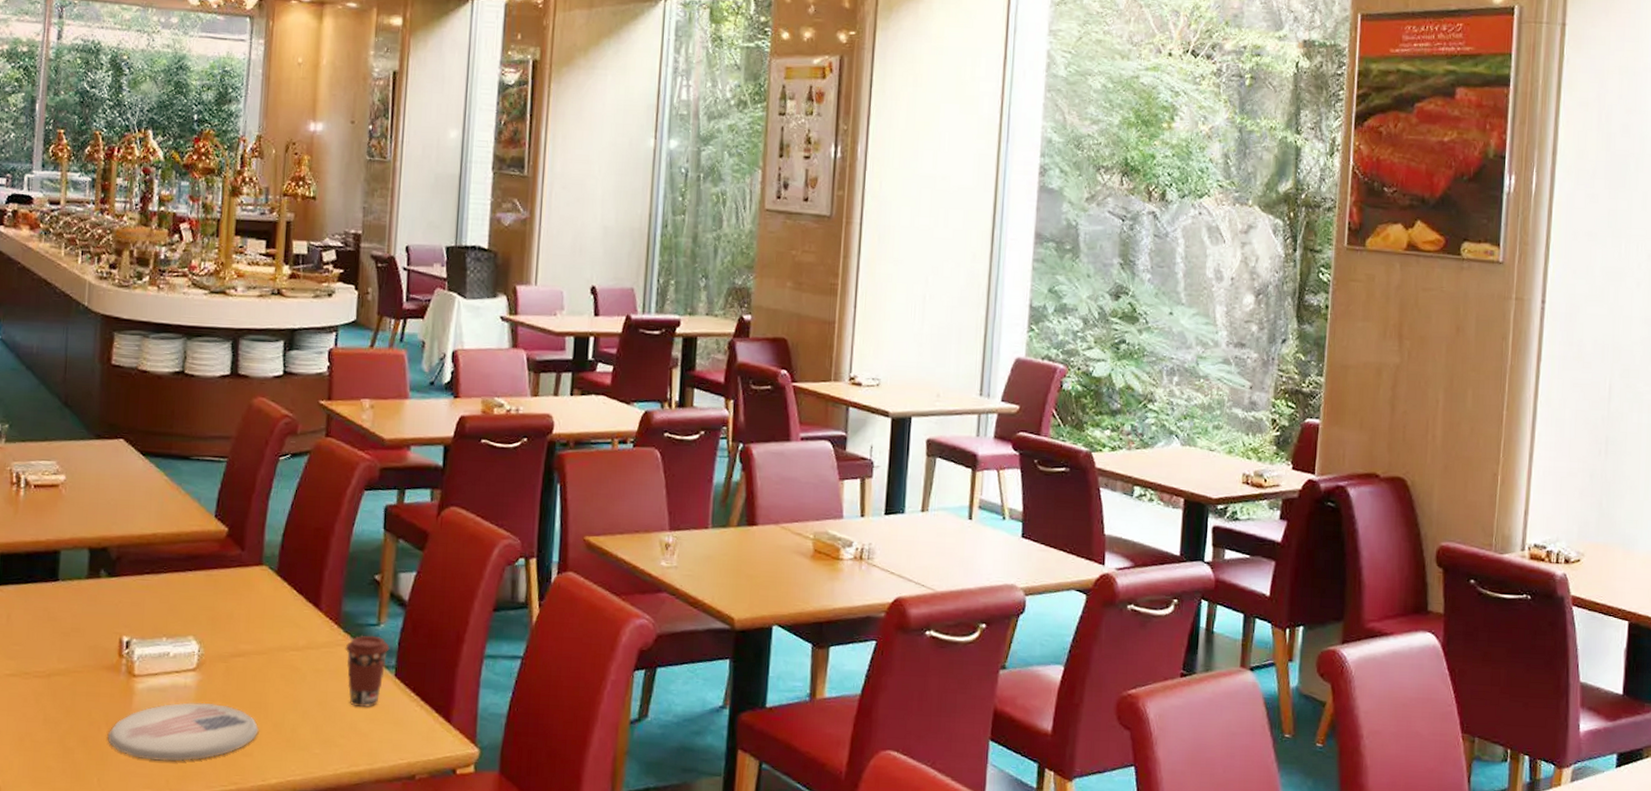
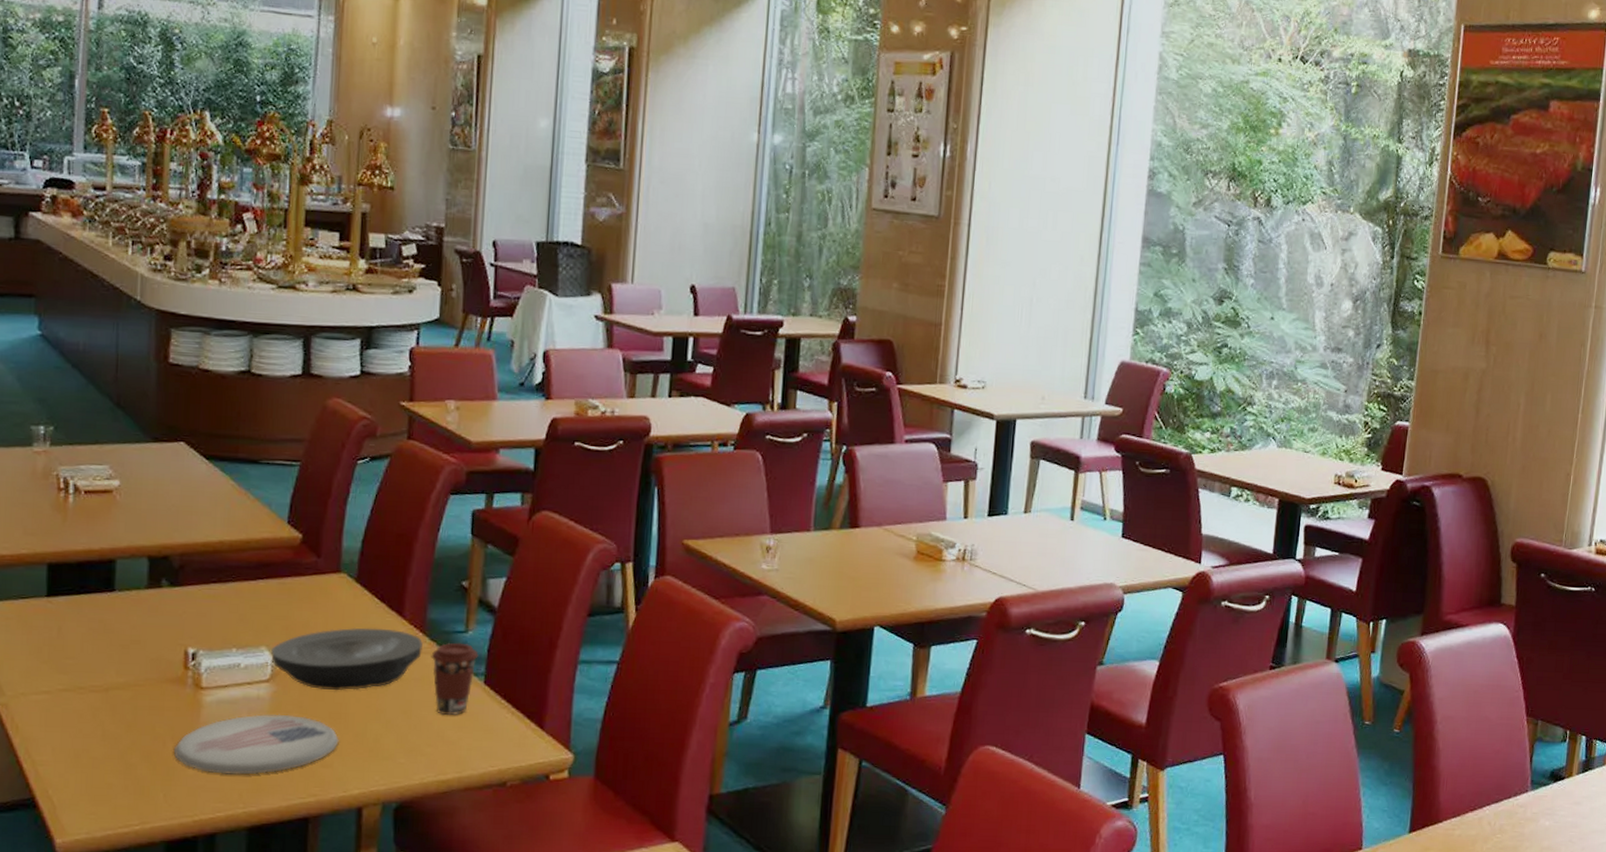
plate: none [198,619,339,681] -> present [271,627,424,691]

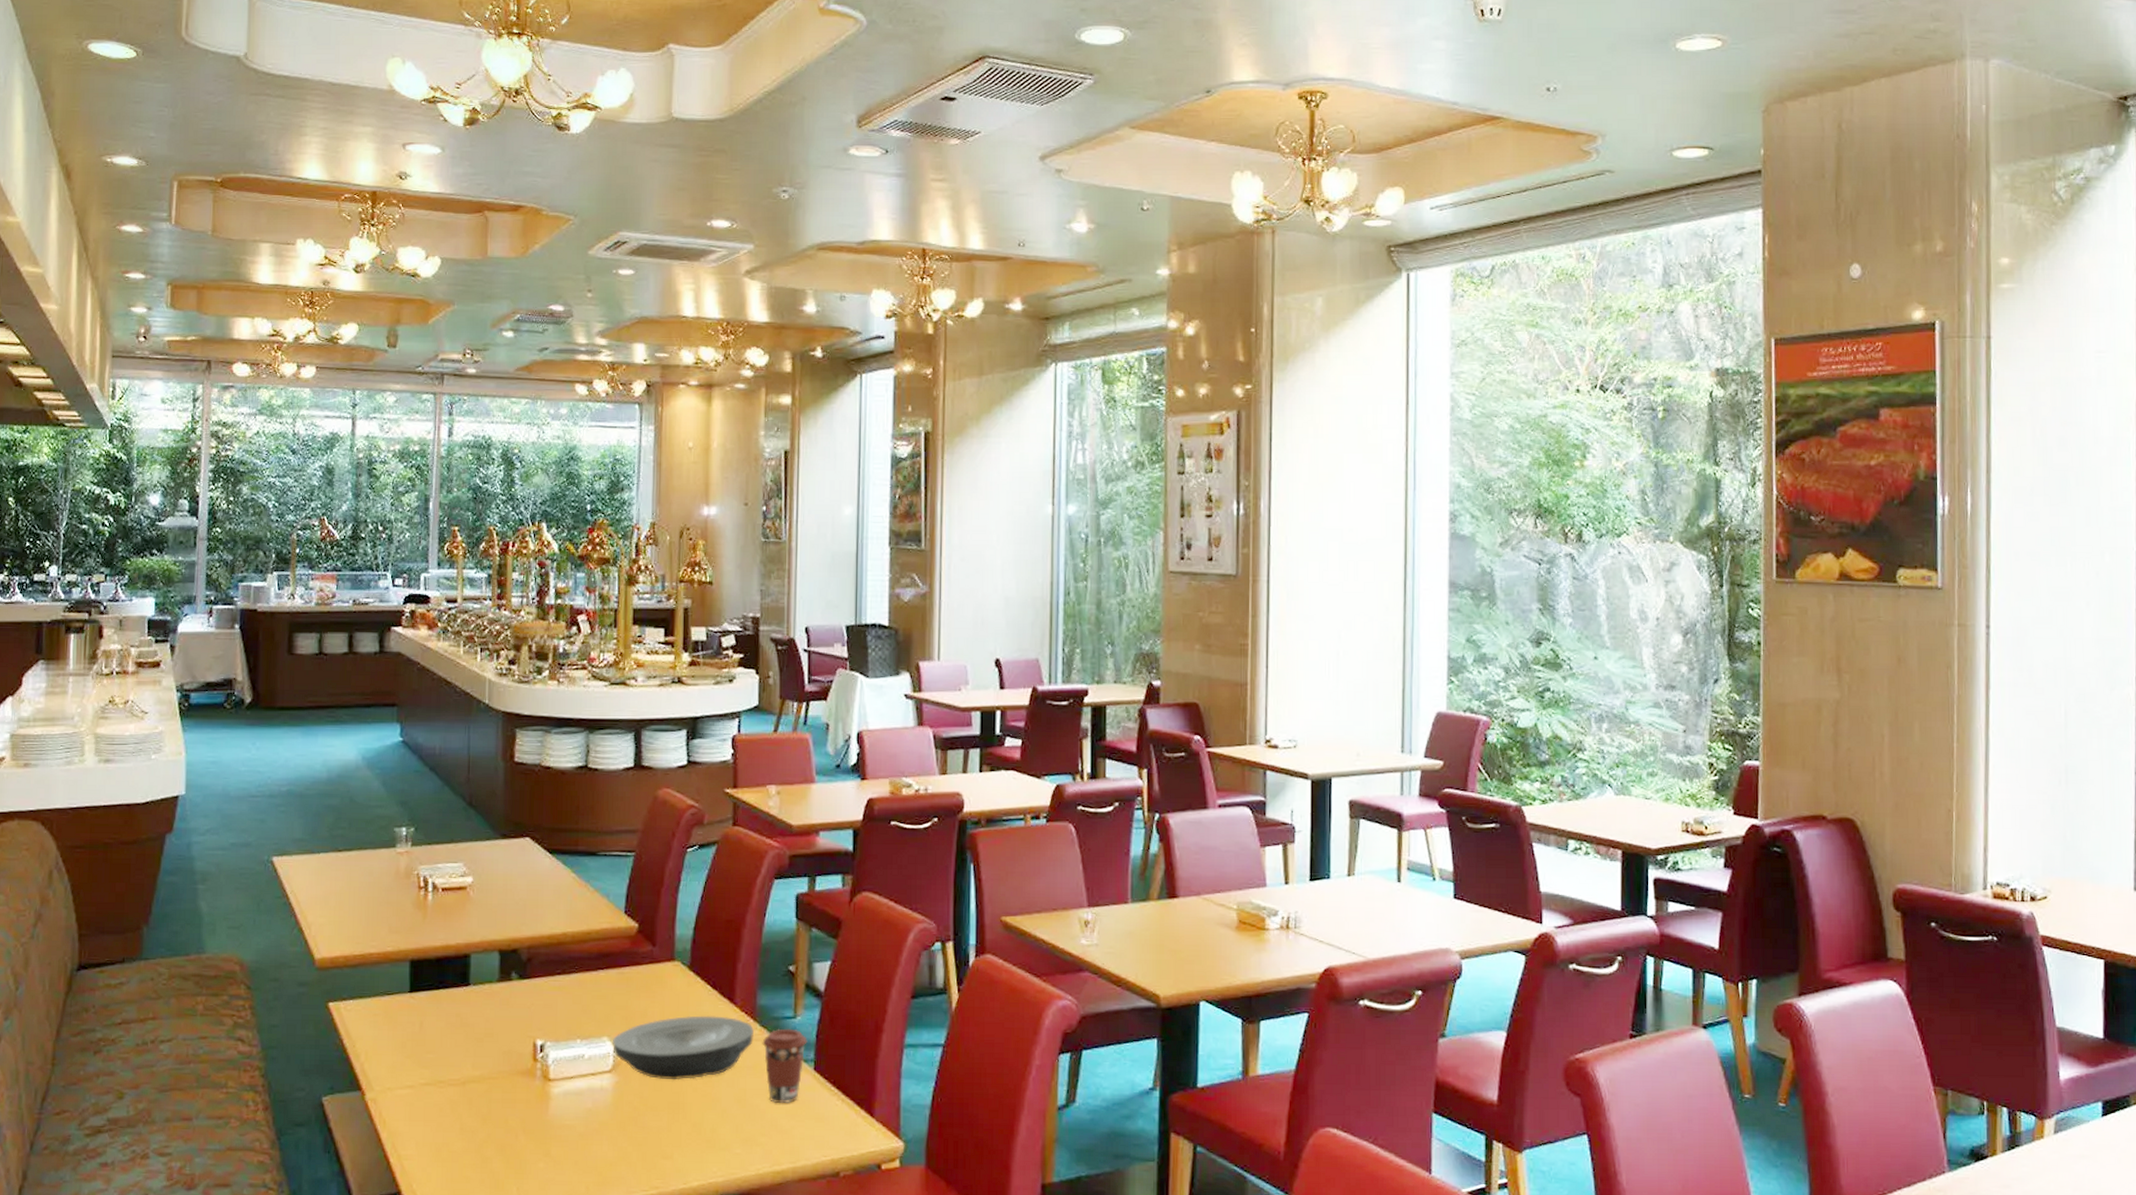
plate: present [173,714,339,775] -> none [525,1105,678,1167]

